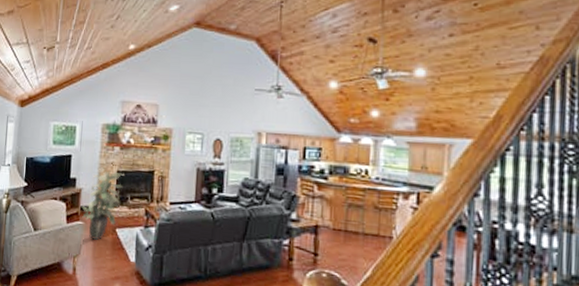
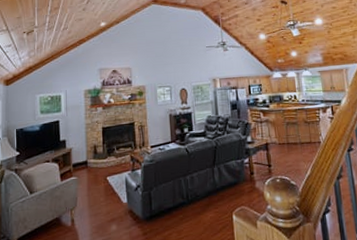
indoor plant: present [80,167,124,240] -> none [72,127,109,191]

